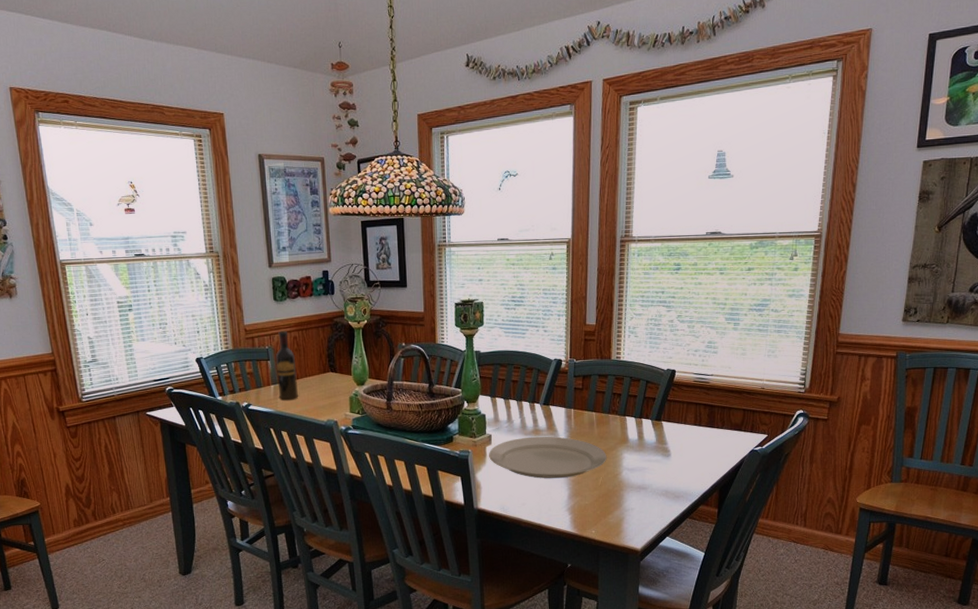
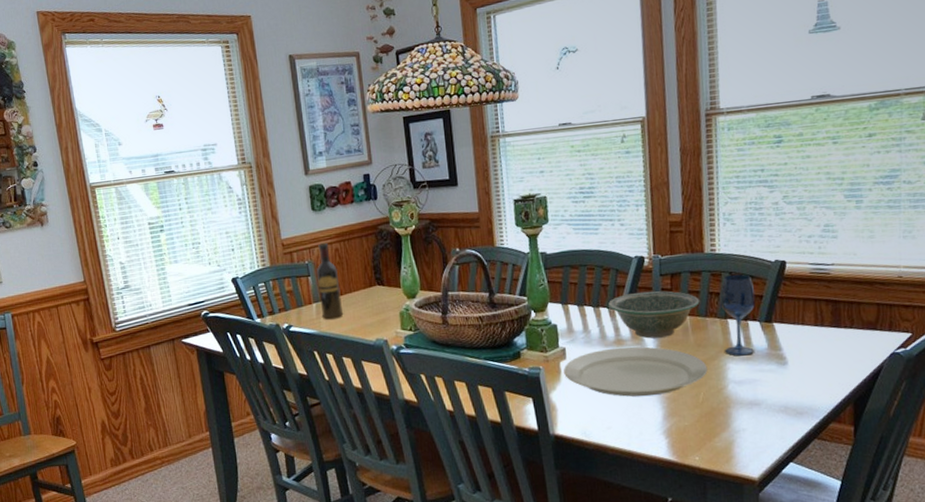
bowl: none [529,389,605,430] -> present [607,291,700,339]
wineglass: none [621,379,650,448] -> present [720,274,756,356]

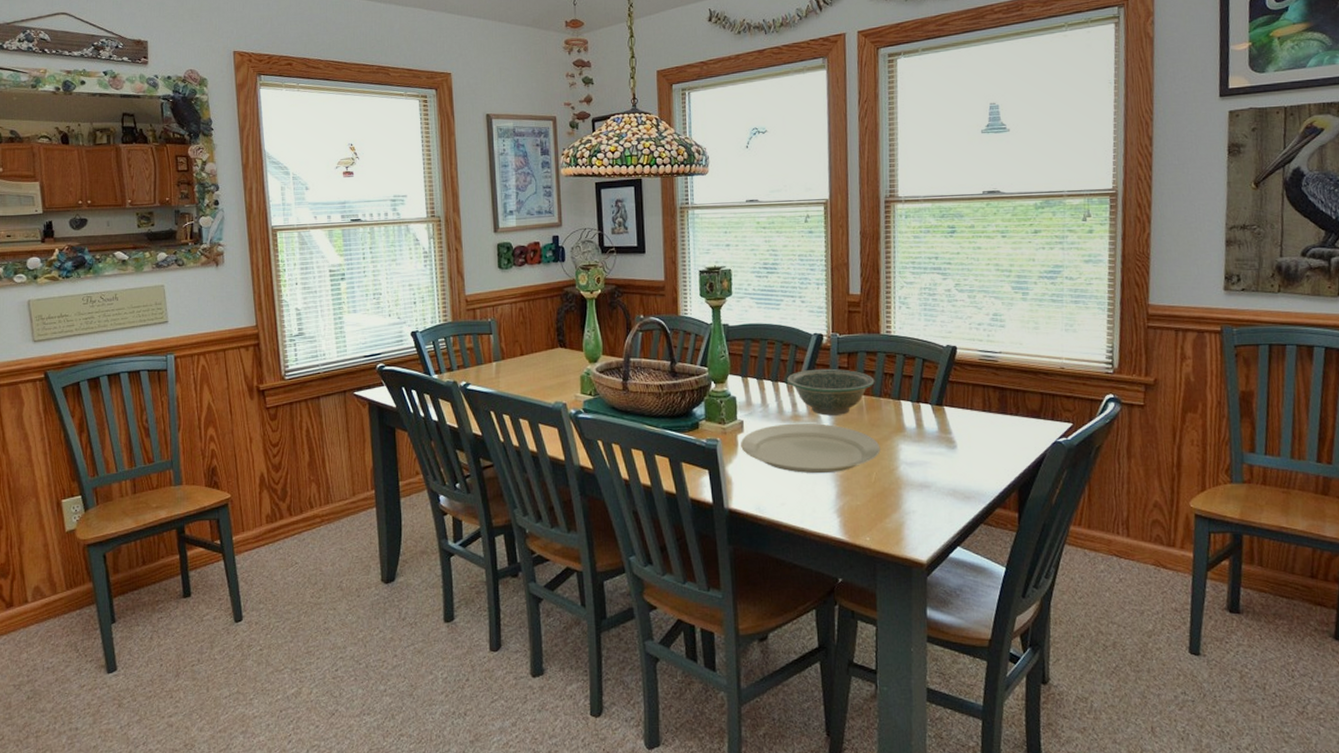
wine bottle: present [316,242,343,321] -> none [498,301,523,381]
wineglass: present [720,274,756,356] -> none [894,356,928,438]

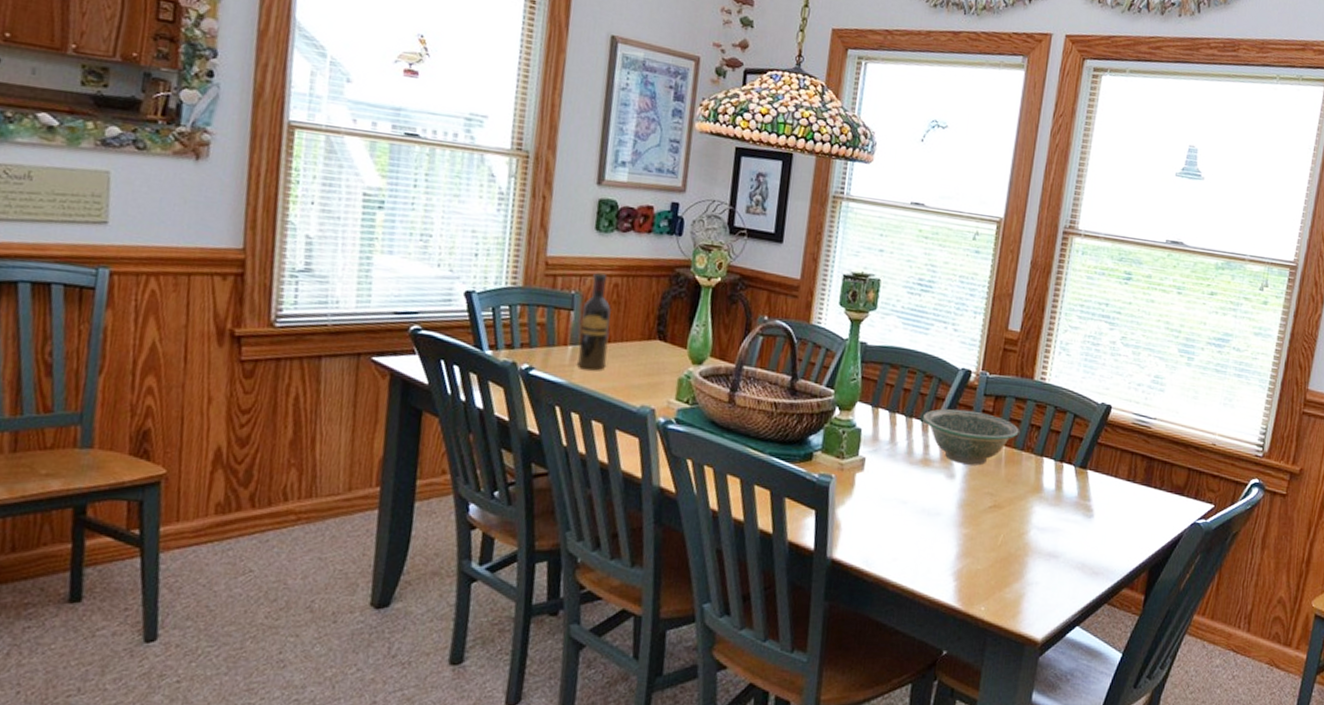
wine bottle: none [498,301,523,381] -> present [577,272,611,372]
plate: present [741,423,881,473] -> none [858,467,1013,530]

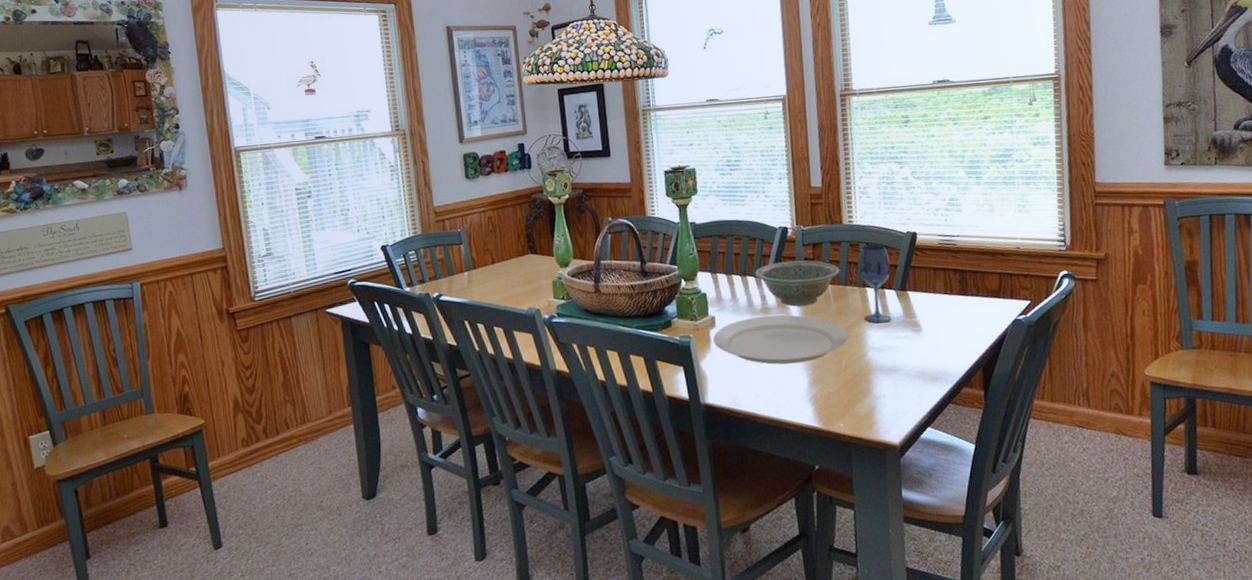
wine bottle: present [577,272,611,372] -> none [468,210,495,290]
plate: none [858,467,1013,530] -> present [713,315,849,364]
wineglass: none [1034,409,1077,501] -> present [858,244,891,324]

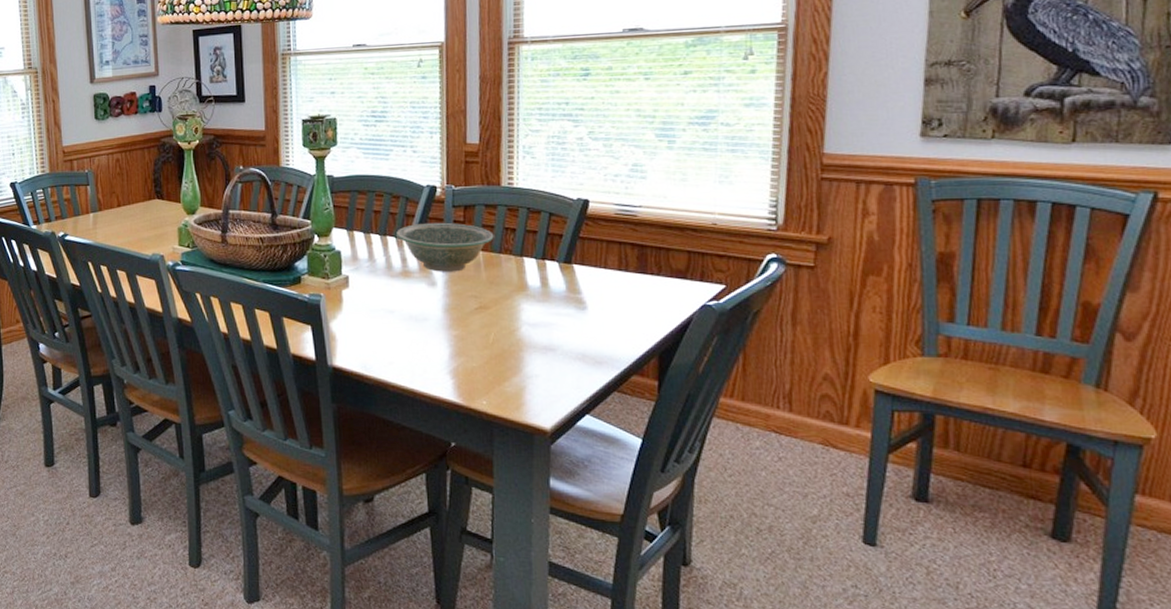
plate: present [713,315,849,364] -> none [346,279,500,332]
wineglass: present [858,244,891,324] -> none [516,210,555,297]

